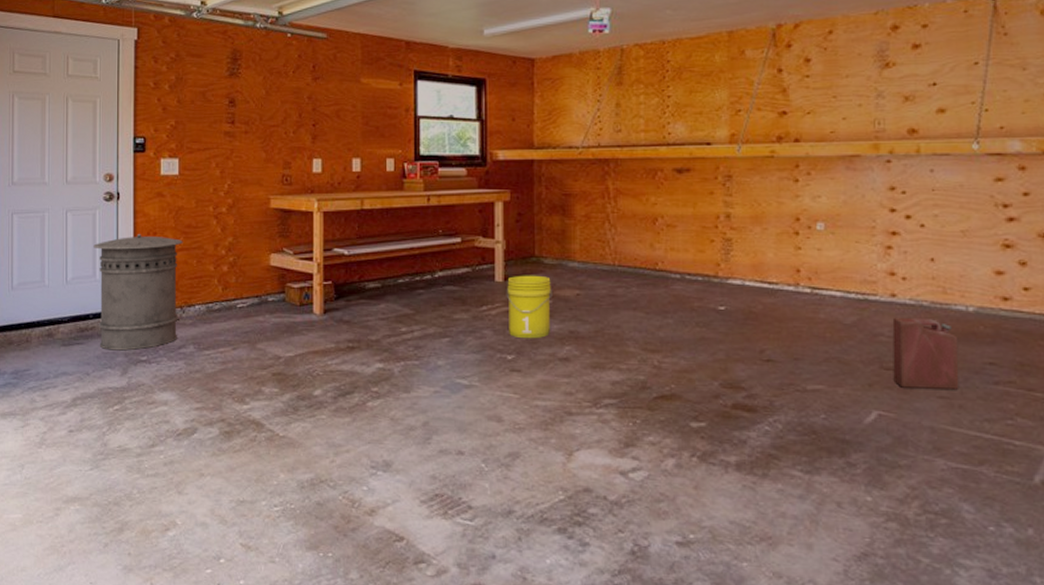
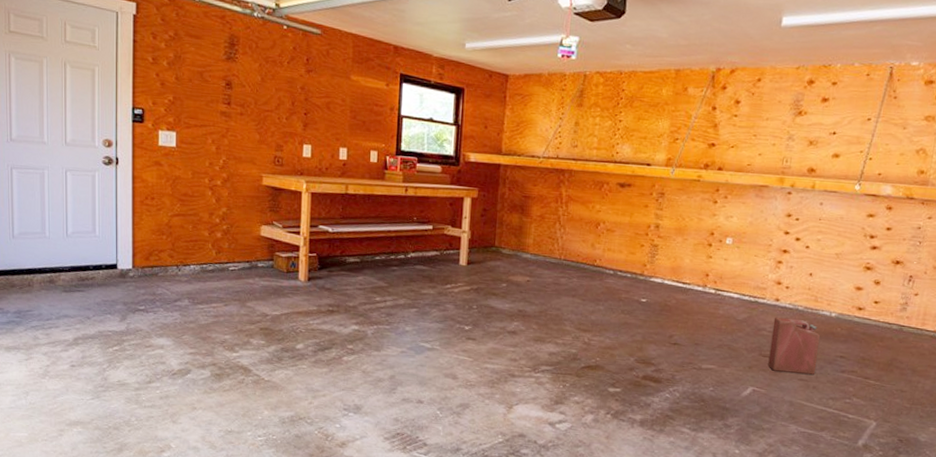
trash can: present [93,234,183,351] -> none [93,198,180,300]
bucket: present [506,275,552,339] -> none [468,261,507,315]

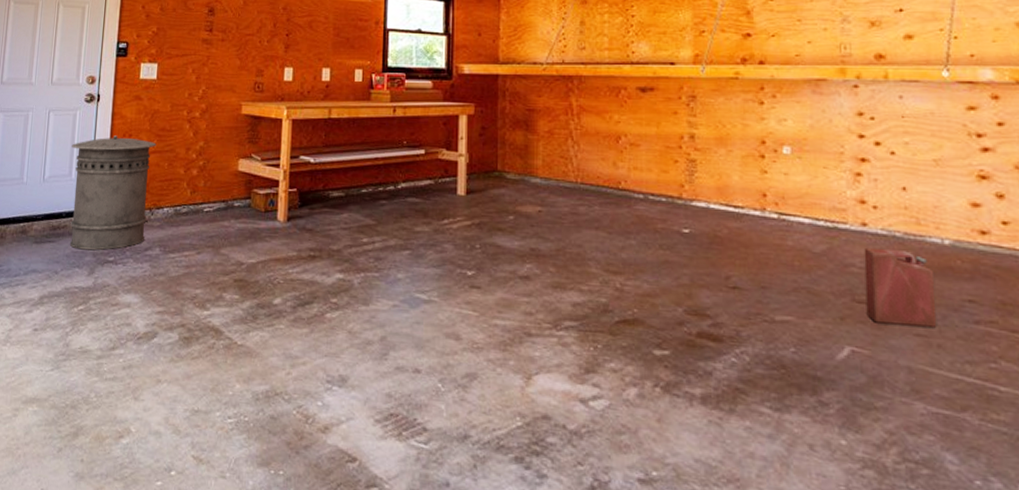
trash can: none [93,198,180,300] -> present [69,135,157,251]

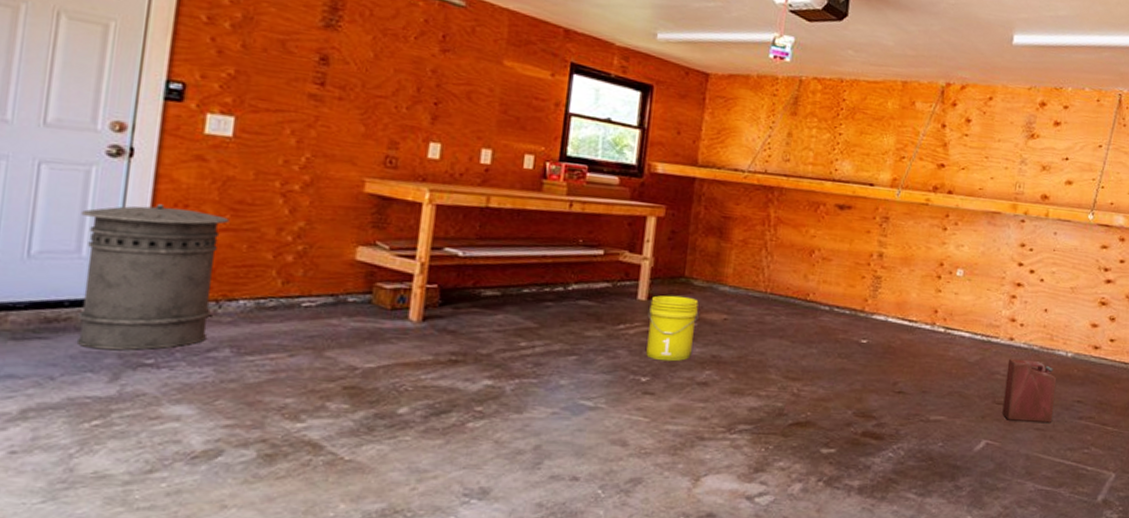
bucket: none [468,189,514,256] -> present [646,295,699,362]

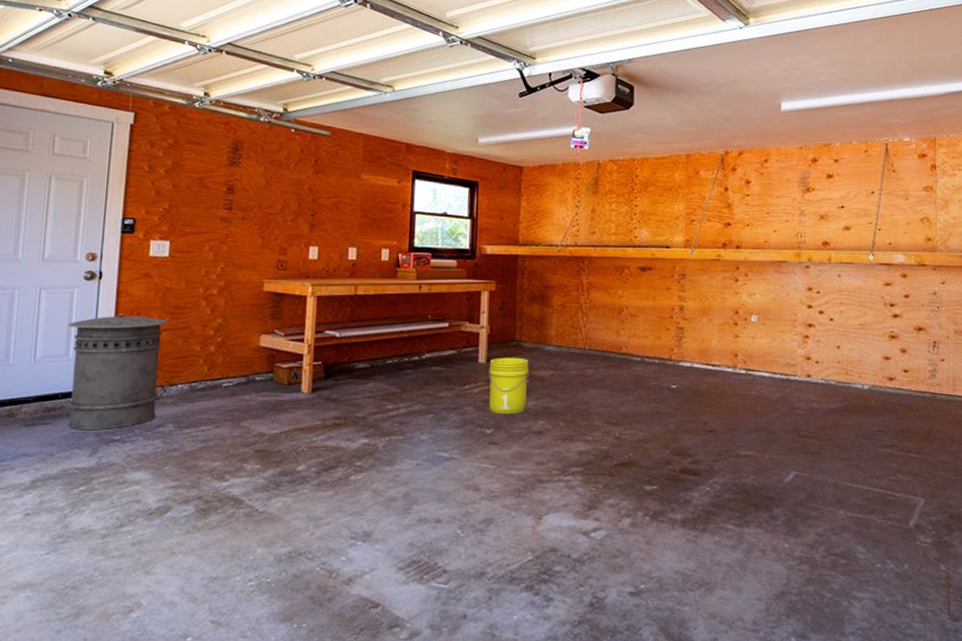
jerry can: present [1002,358,1057,423] -> none [807,394,856,452]

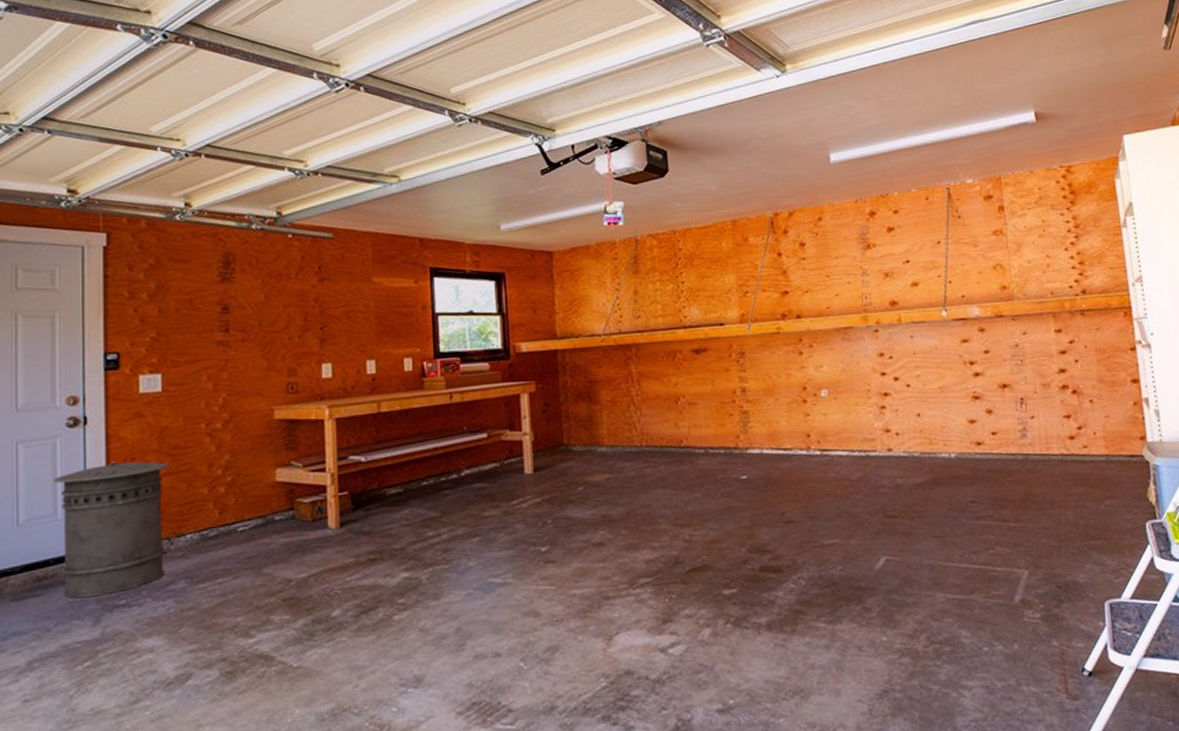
bucket: present [488,357,530,415] -> none [536,463,583,529]

